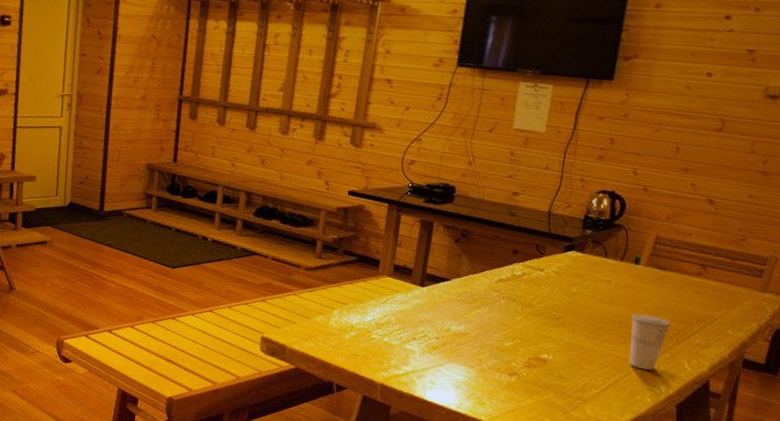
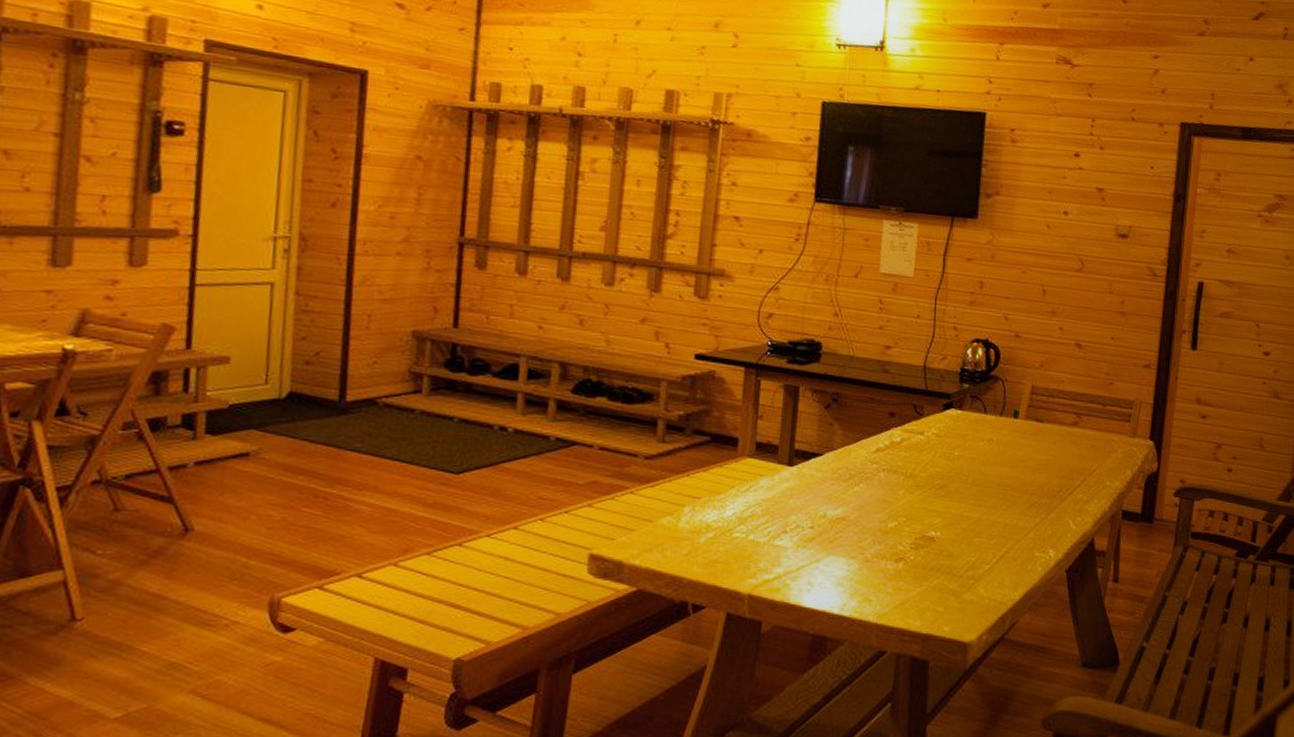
cup: present [628,314,671,370] -> none [1015,474,1054,534]

